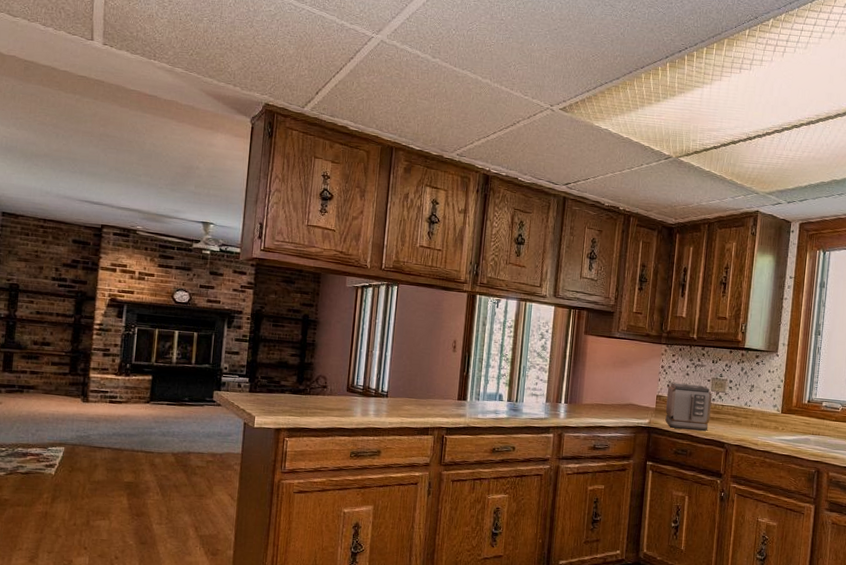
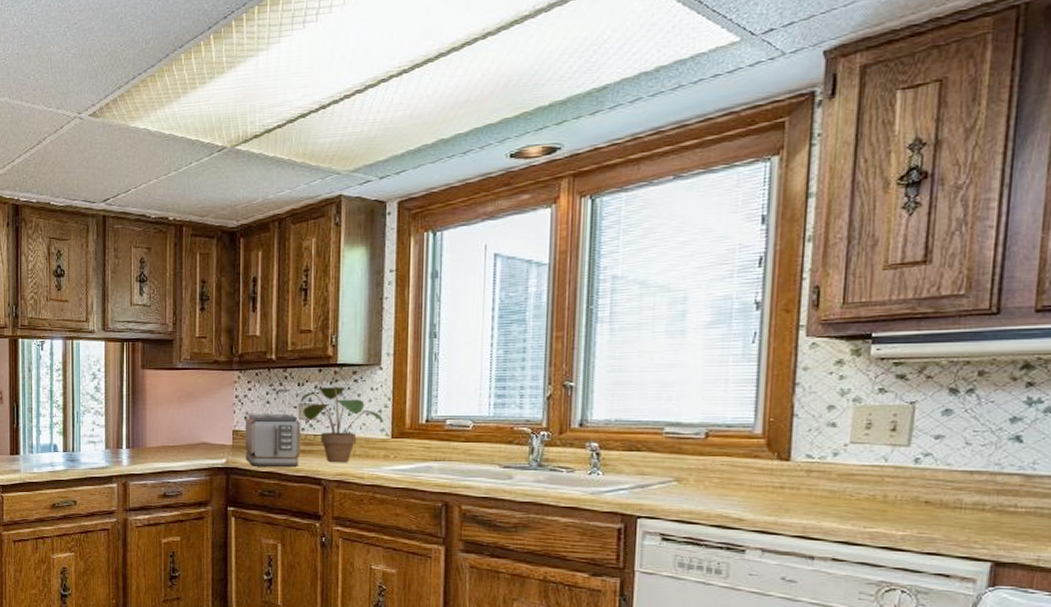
potted plant: none [713,366,776,431] -> present [300,386,383,463]

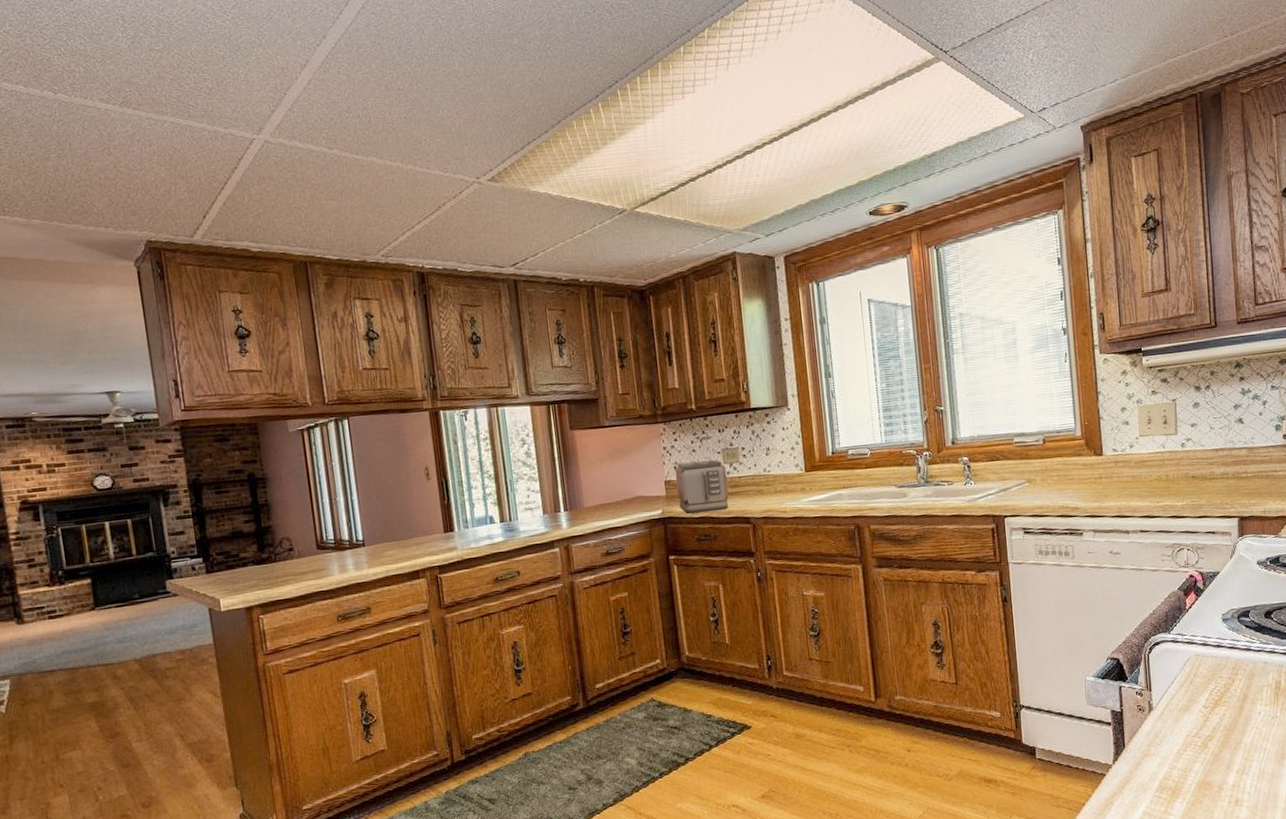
potted plant: present [300,386,383,463] -> none [722,429,796,501]

